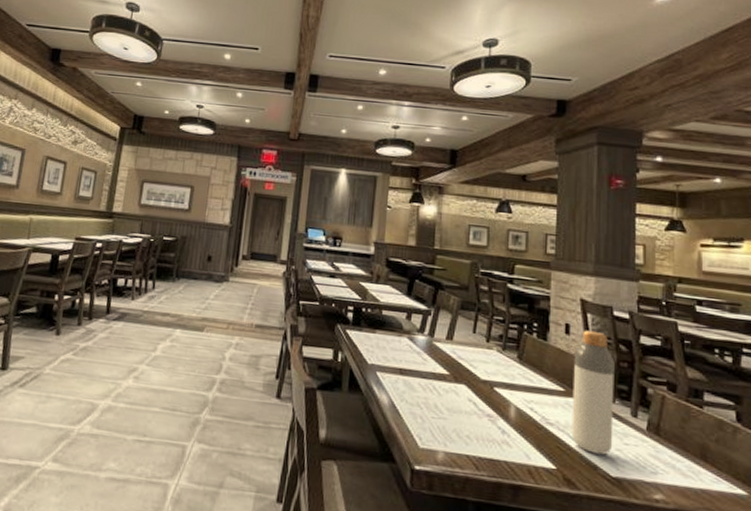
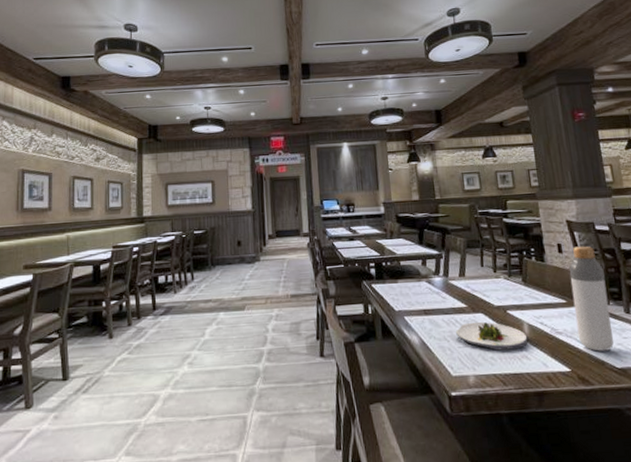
salad plate: none [430,392,513,433] -> present [455,321,528,351]

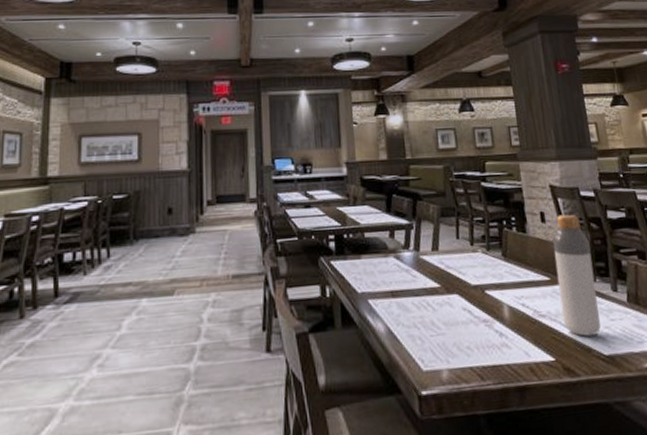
salad plate: present [455,321,528,351] -> none [426,304,508,339]

